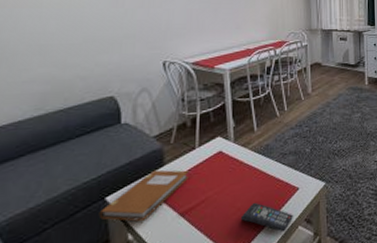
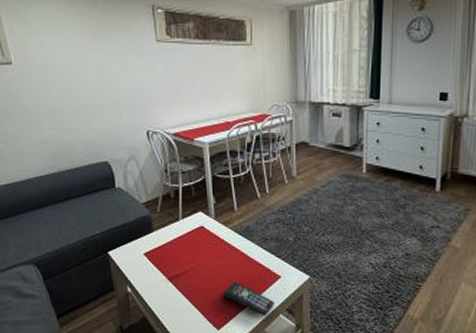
notebook: present [98,169,188,221] -> none [104,234,174,277]

